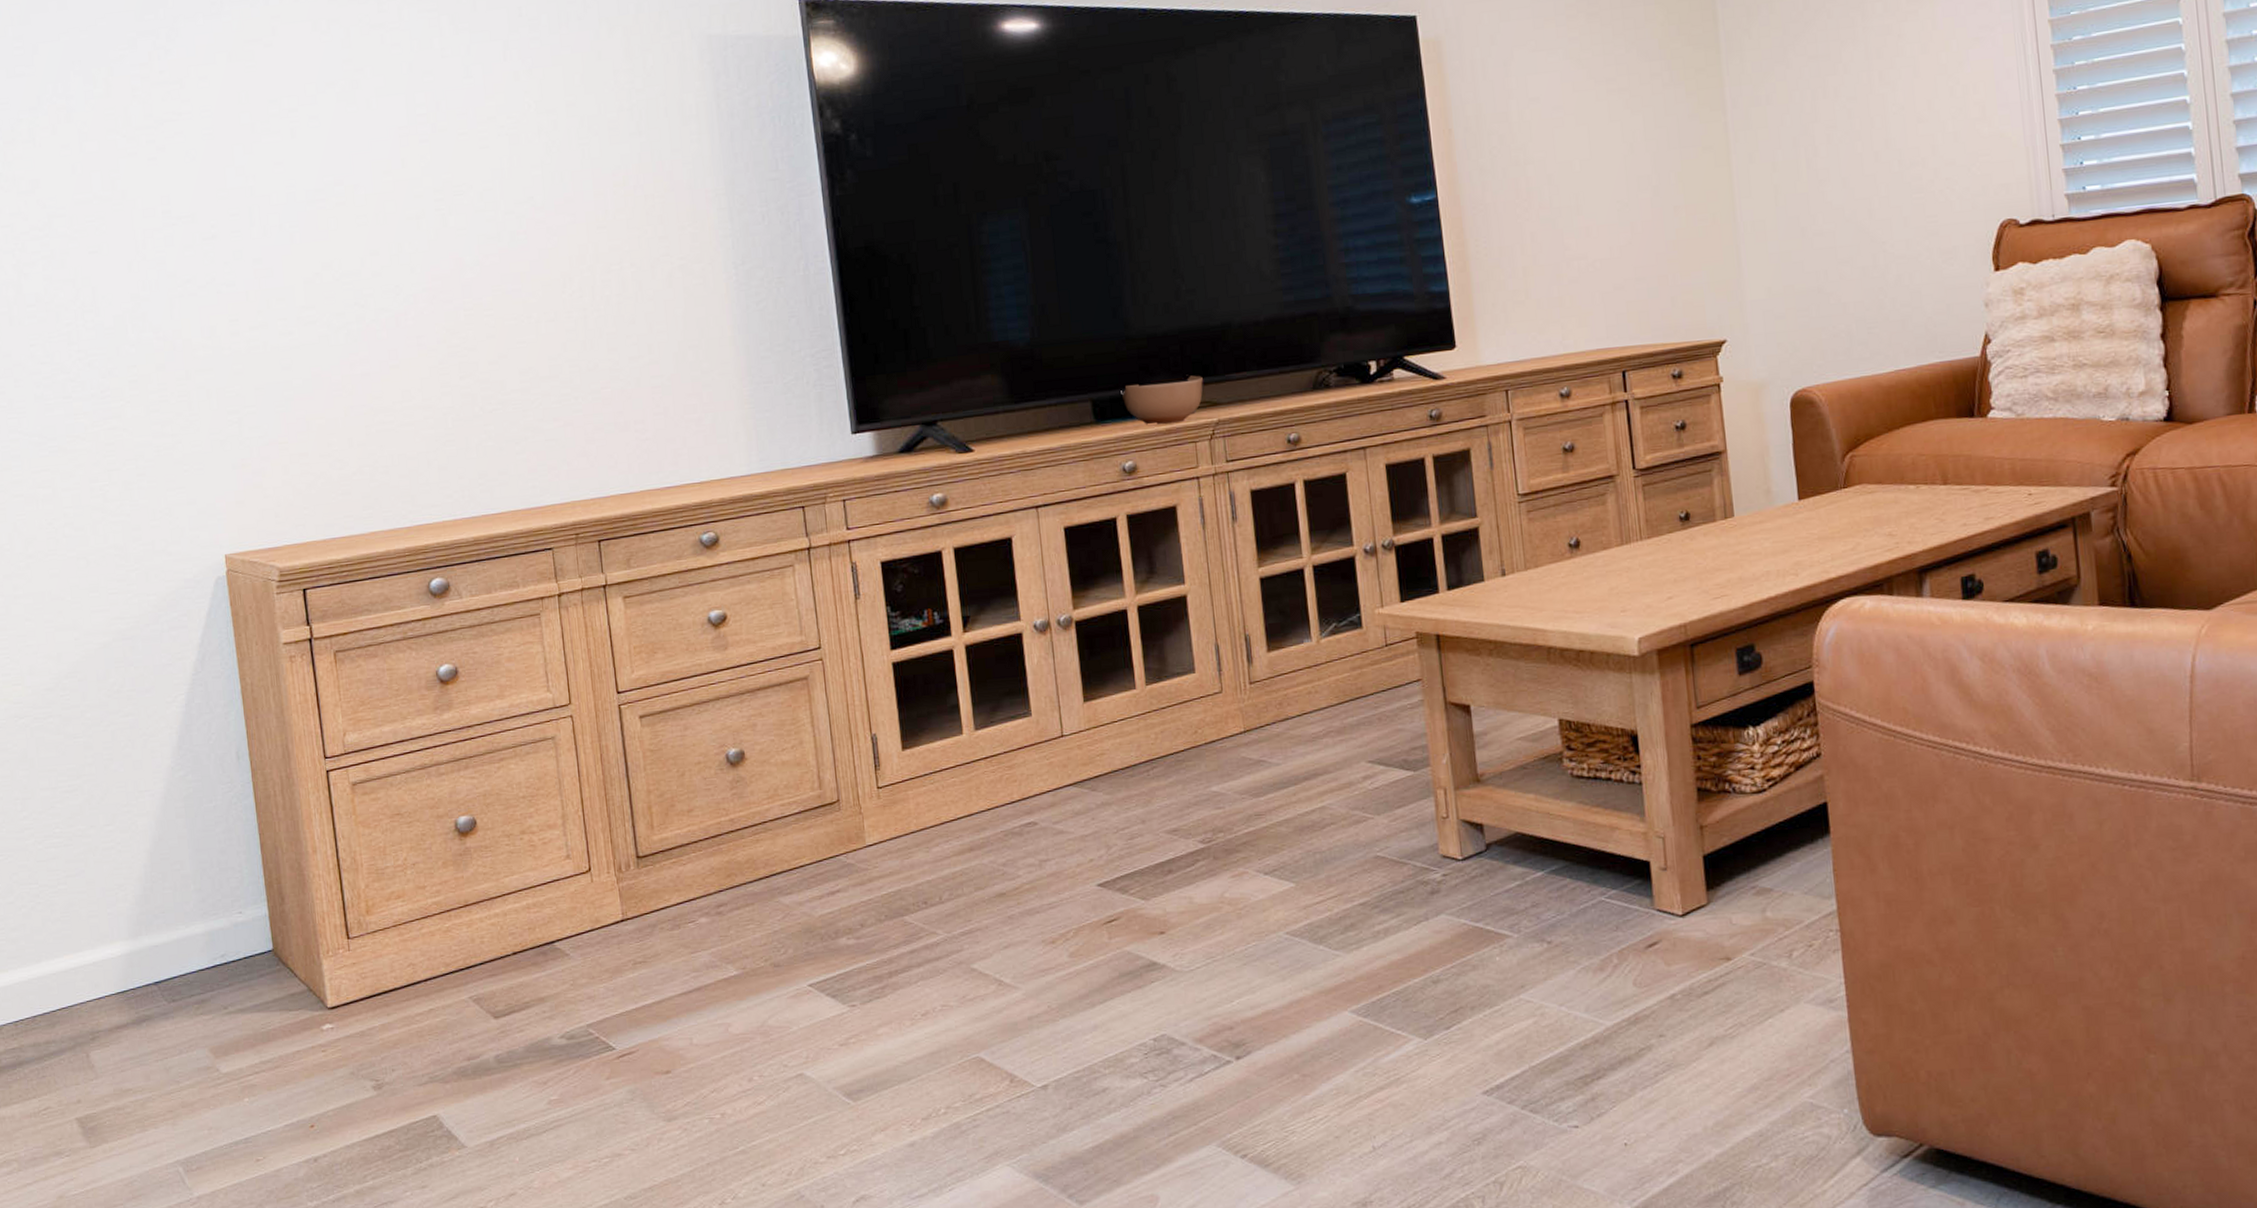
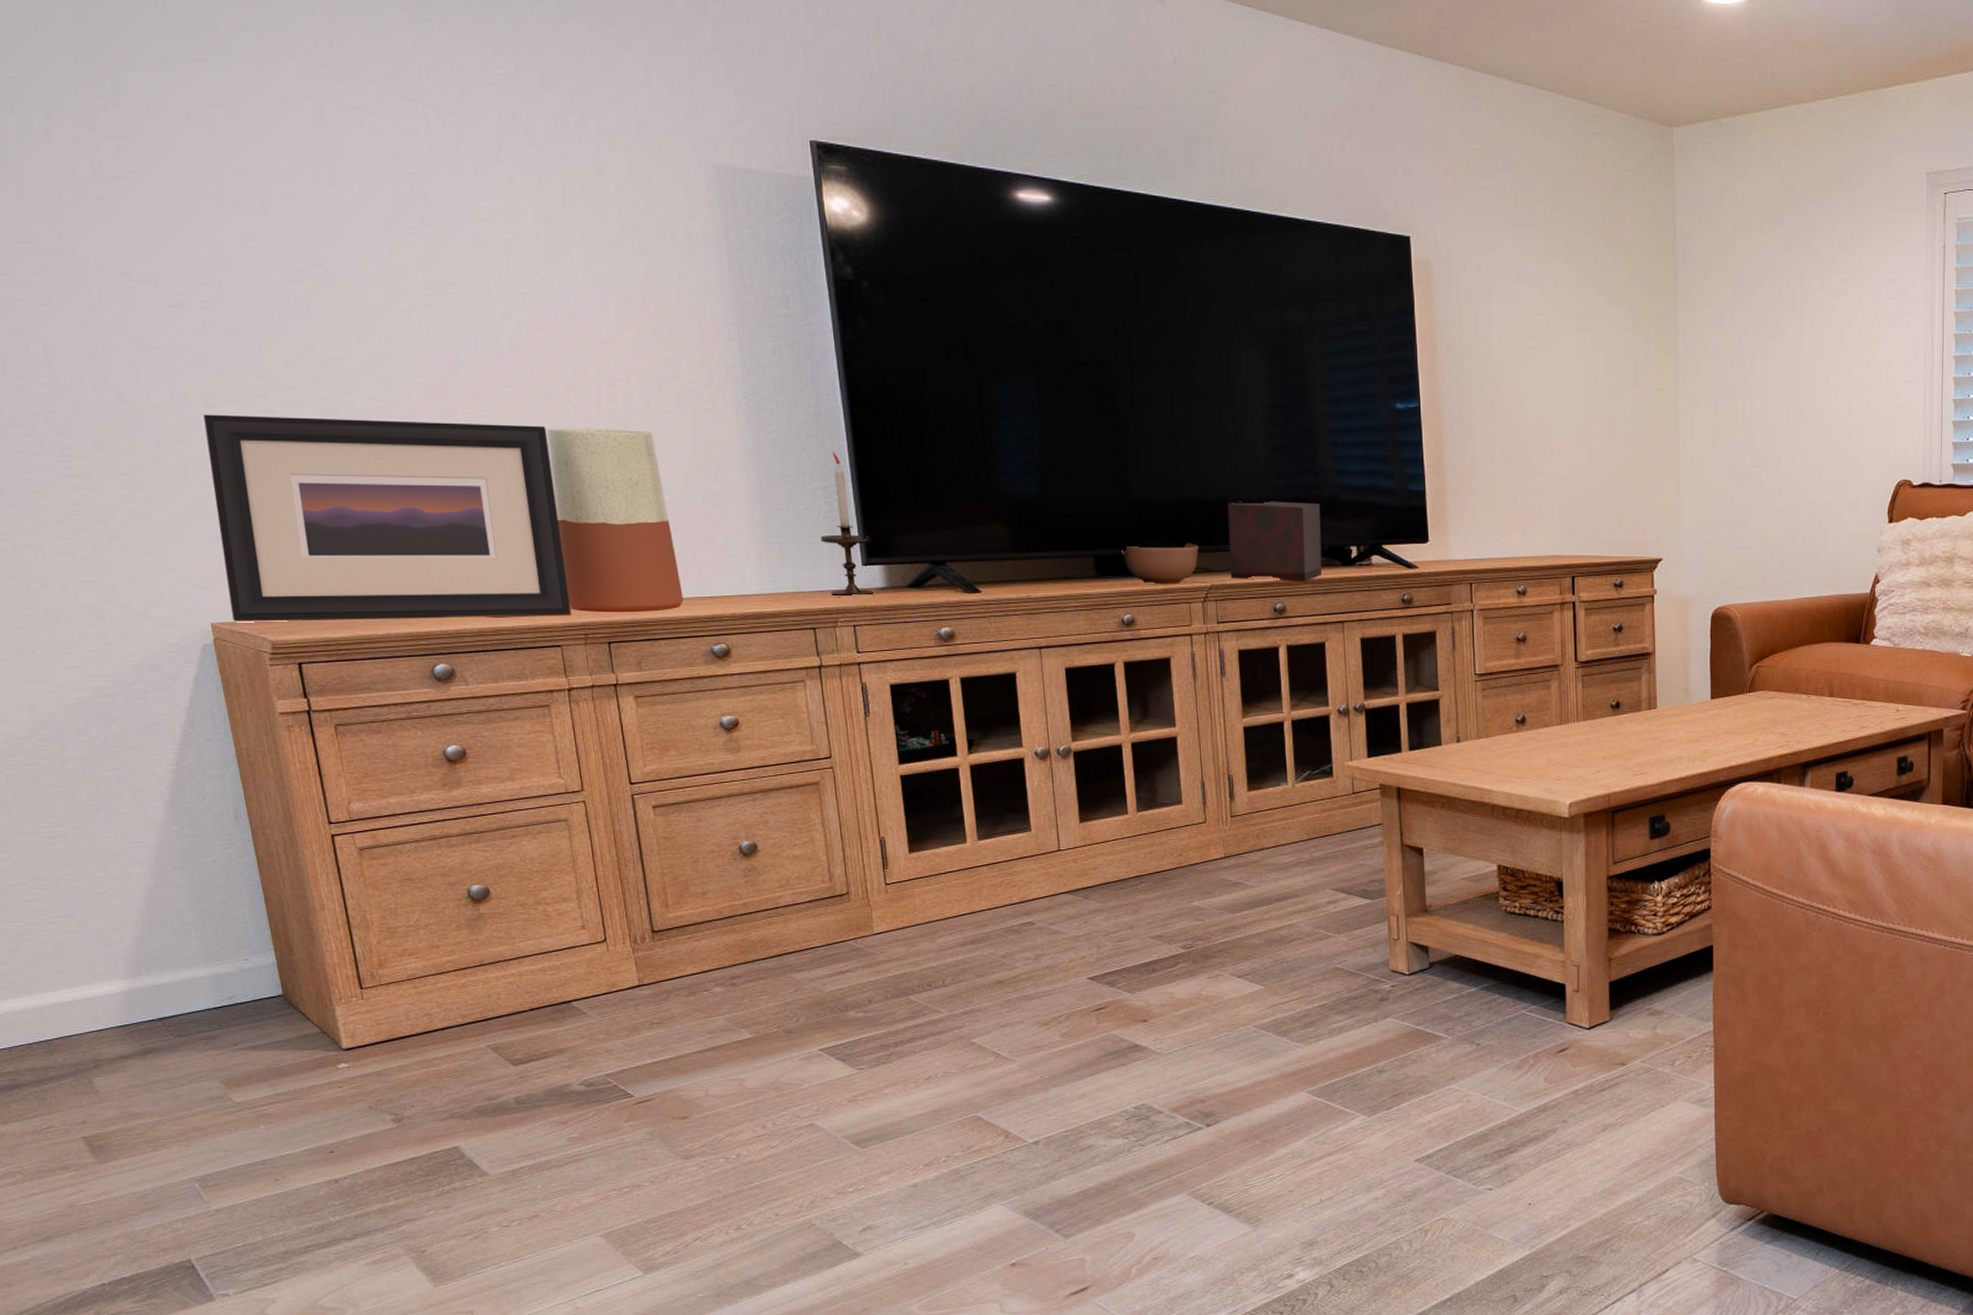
picture frame: none [228,319,564,551] -> present [203,414,572,622]
vase: none [543,314,673,510] -> present [546,428,684,613]
candlestick: none [809,315,863,472] -> present [820,452,874,598]
decorative box: none [1232,317,1339,411] -> present [1227,501,1323,583]

